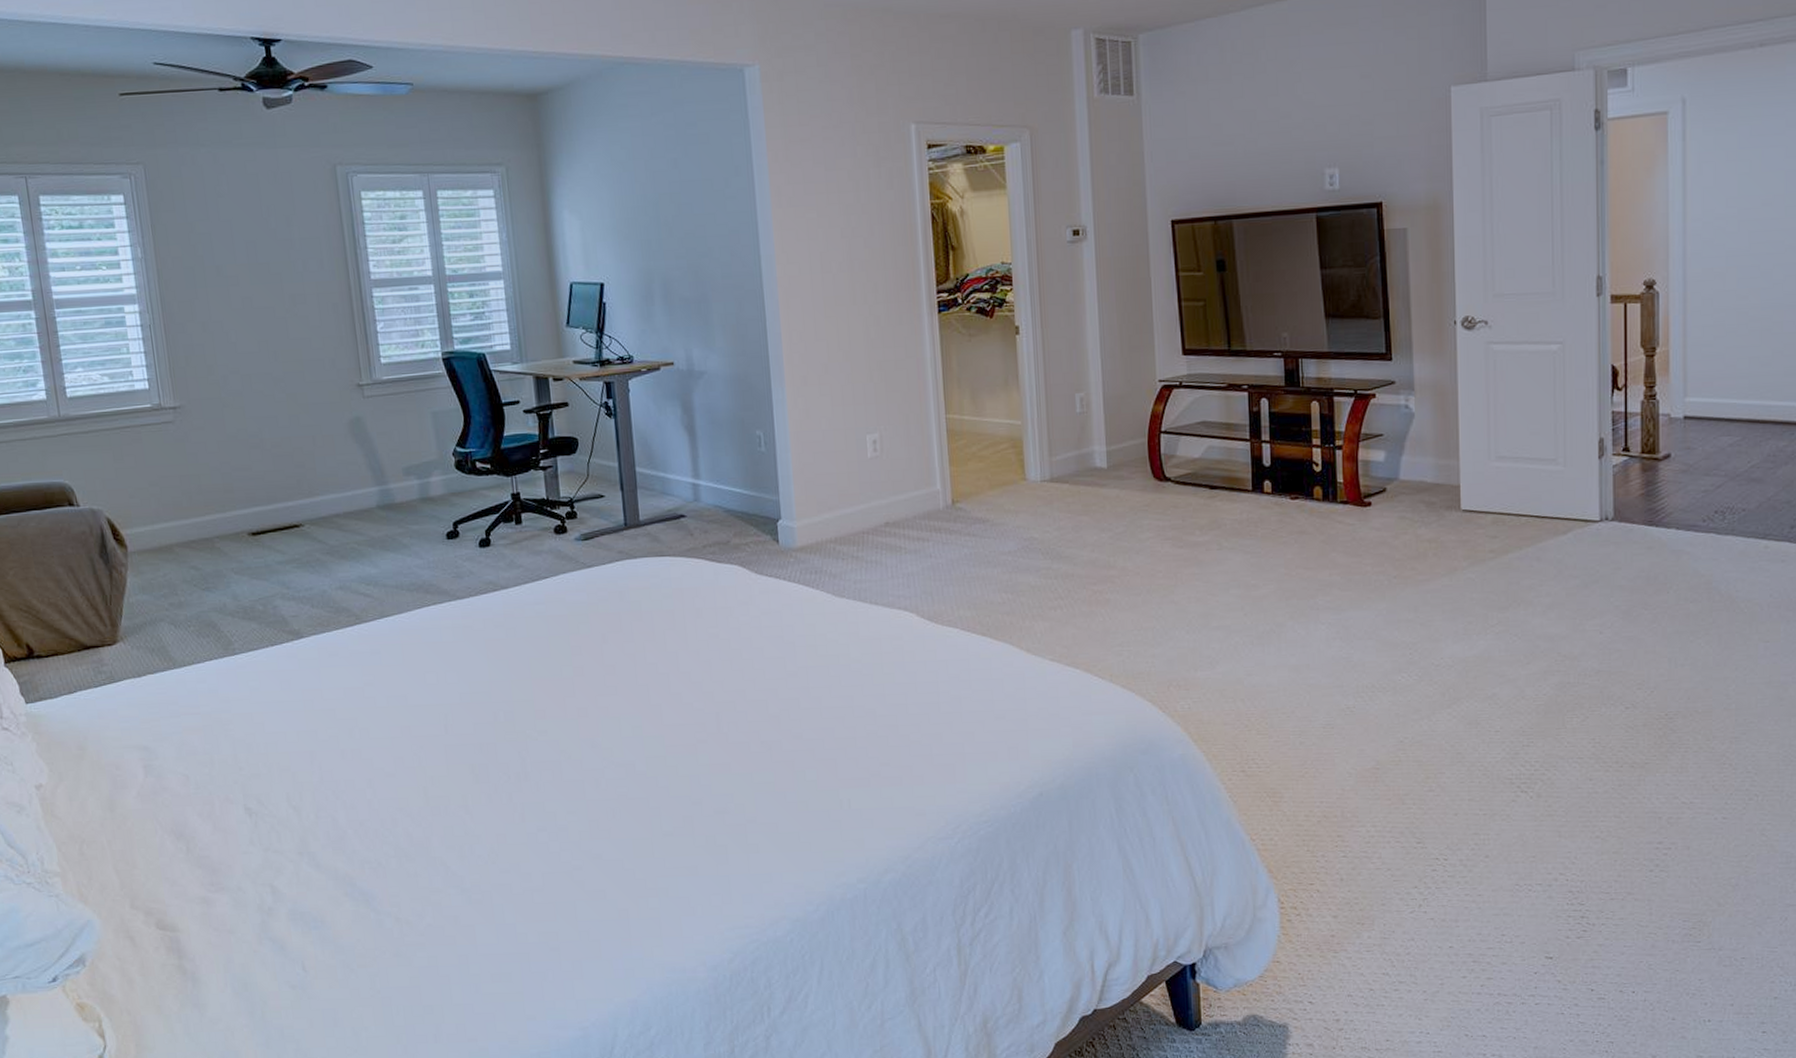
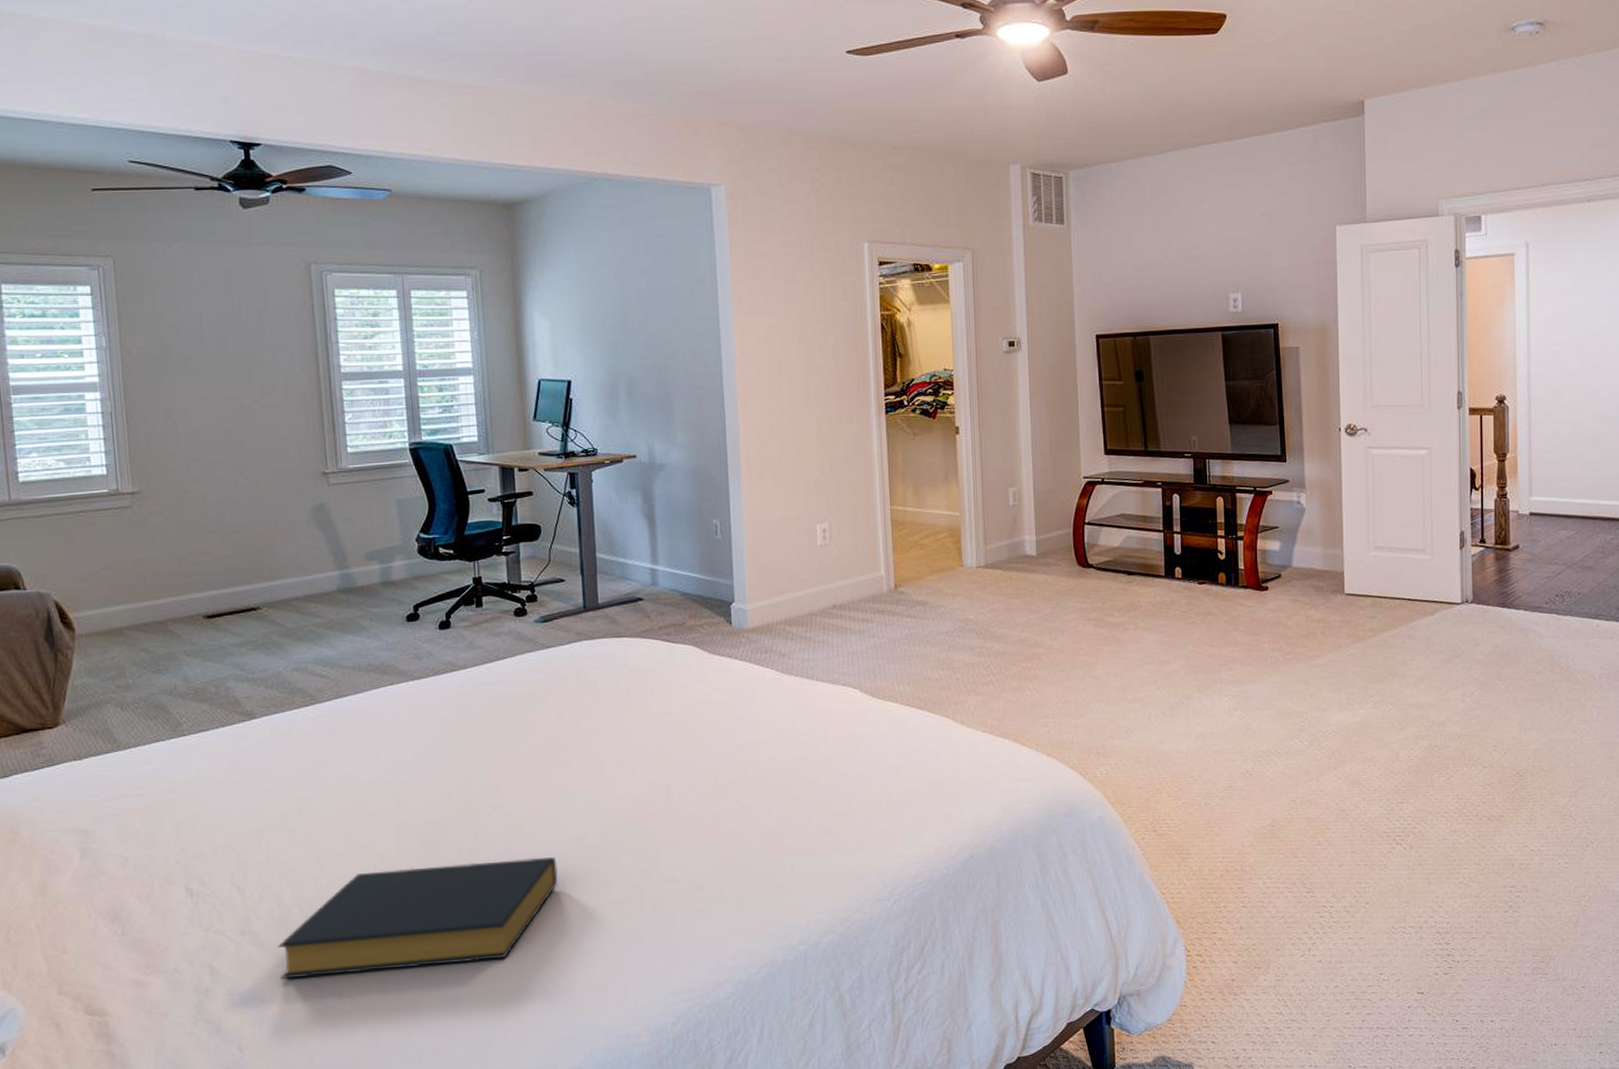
hardback book: none [334,784,608,901] -> present [277,857,558,980]

